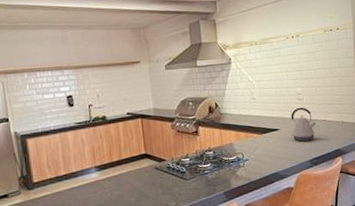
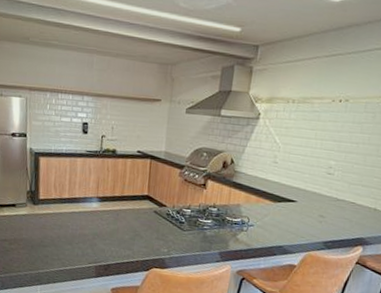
kettle: present [291,107,317,142] -> none [309,182,343,222]

